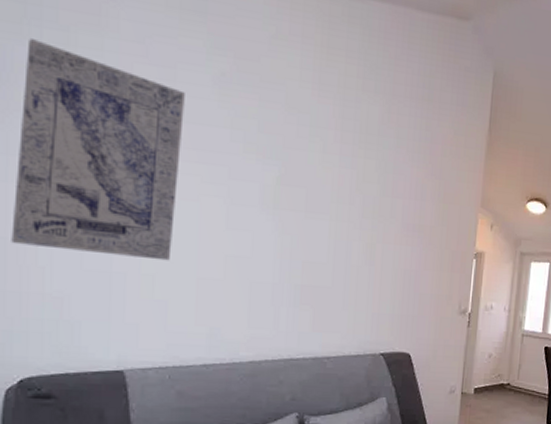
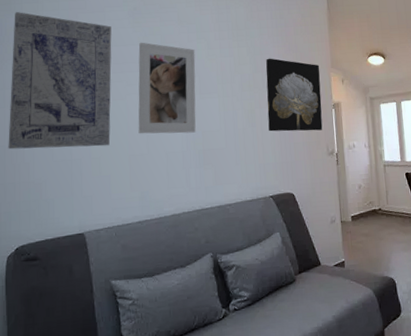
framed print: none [213,124,305,262] -> present [138,42,196,134]
wall art: none [390,180,467,283] -> present [266,58,323,132]

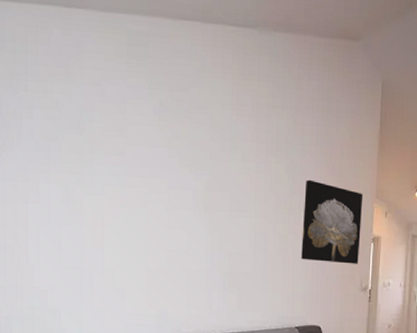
wall art: present [8,11,112,150] -> none [9,89,133,257]
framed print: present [138,42,196,134] -> none [158,144,228,253]

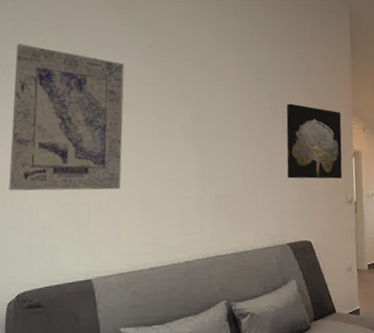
wall art: none [9,89,133,257] -> present [9,43,124,191]

